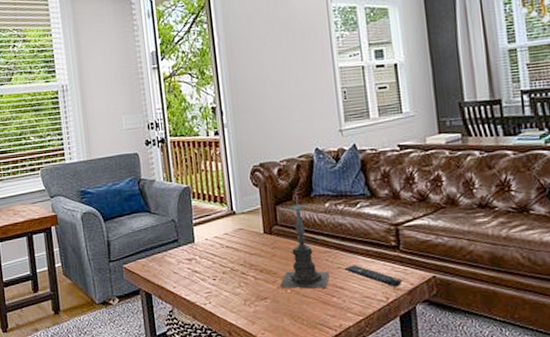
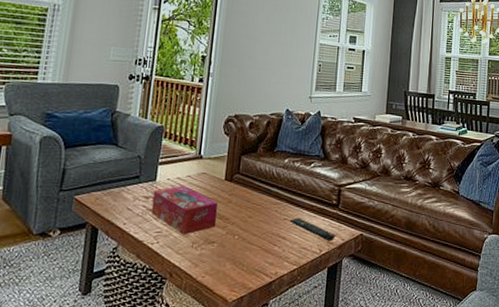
tissue box: none [194,244,265,294] -> present [151,186,219,235]
candle holder: present [279,195,329,289] -> none [228,148,276,237]

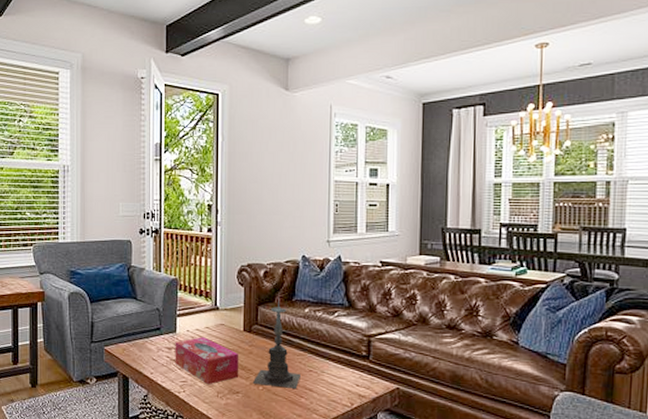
candle holder: none [228,148,276,237] -> present [252,298,301,388]
remote control: present [289,217,335,241] -> none [315,369,367,395]

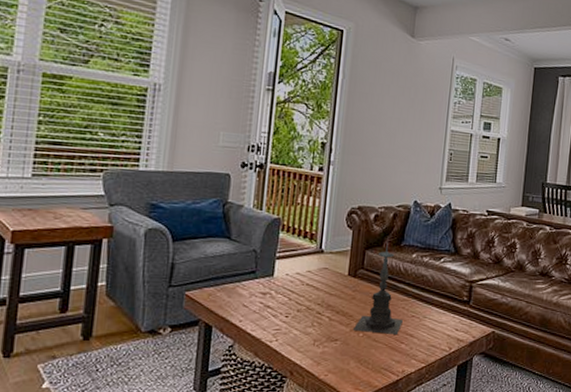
tissue box: present [175,337,239,385] -> none [269,281,342,333]

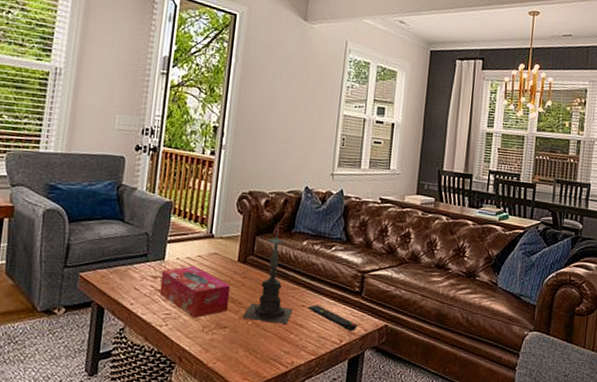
tissue box: none [269,281,342,333] -> present [159,266,231,319]
remote control: none [417,314,466,339] -> present [307,304,357,331]

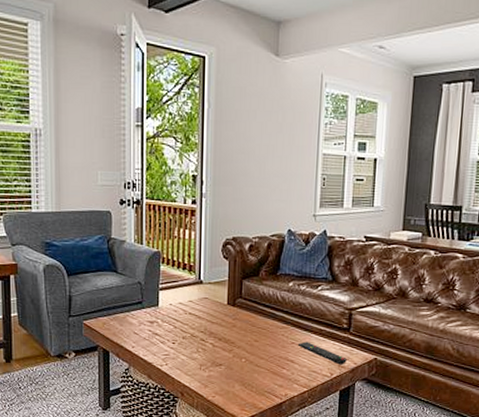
tissue box: present [159,266,231,319] -> none [157,310,223,358]
candle holder: present [241,228,293,324] -> none [235,272,283,360]

